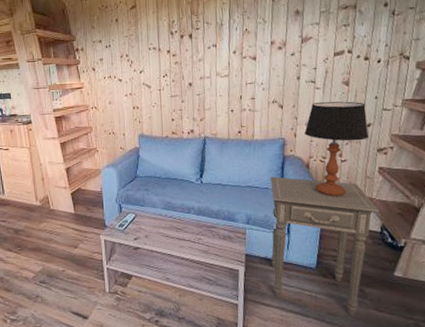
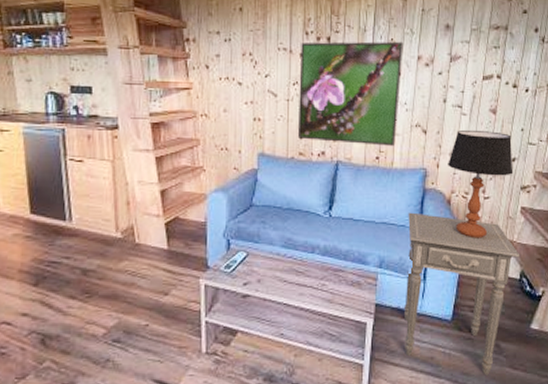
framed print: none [167,30,257,122] -> present [297,41,403,146]

